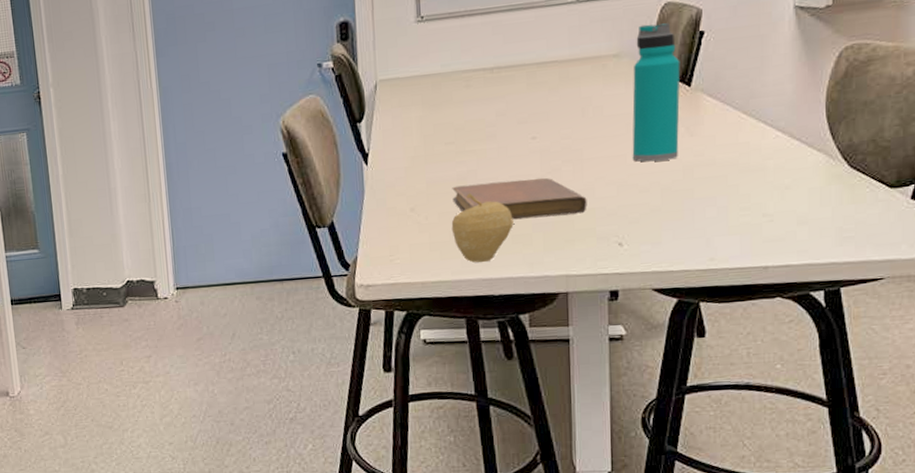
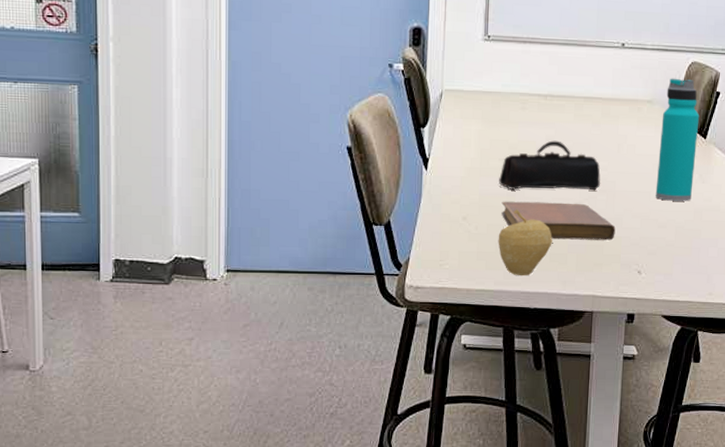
pencil case: none [447,114,565,173] -> present [499,140,601,191]

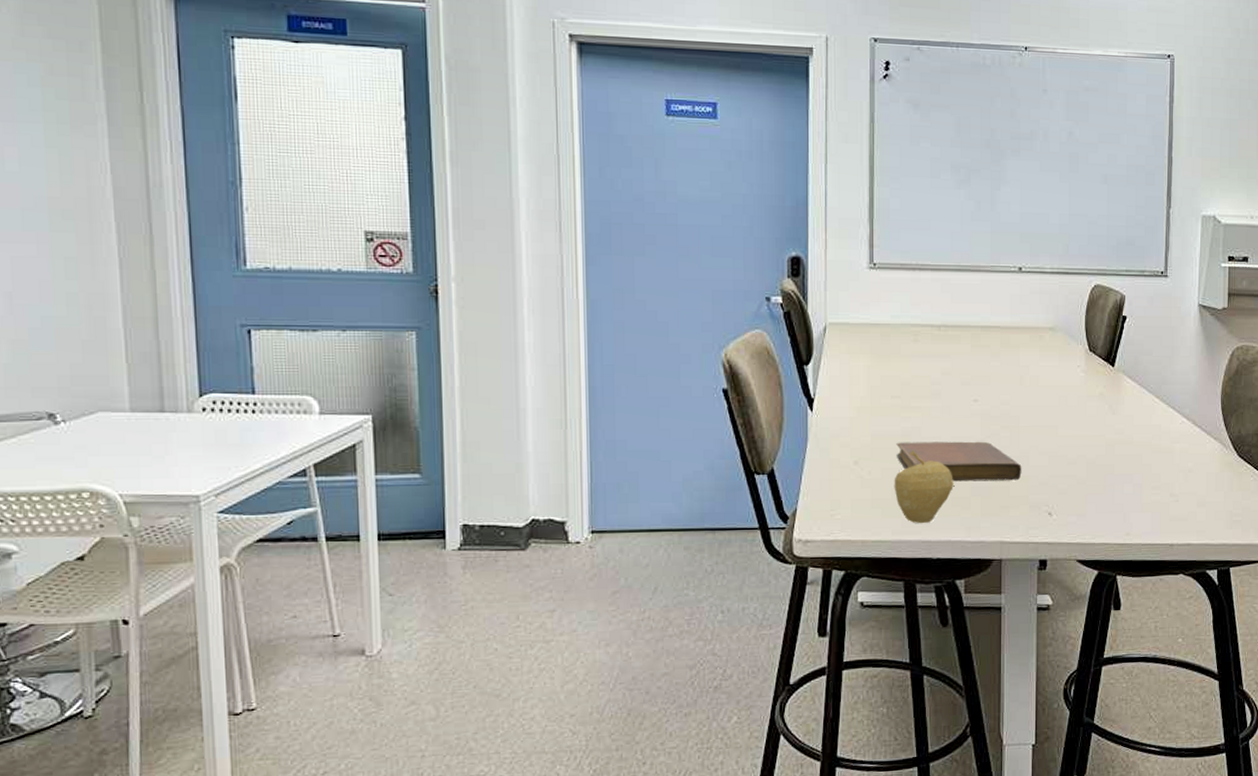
pencil case: present [499,140,601,191] -> none [892,374,1004,429]
water bottle: present [655,78,700,201] -> none [1063,302,1106,435]

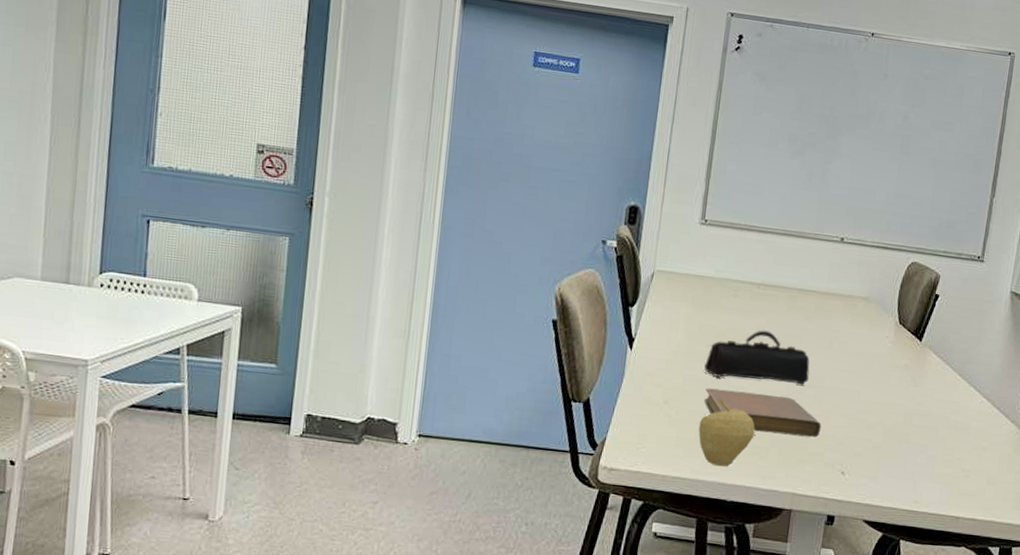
pencil case: none [892,374,1004,429] -> present [704,330,810,385]

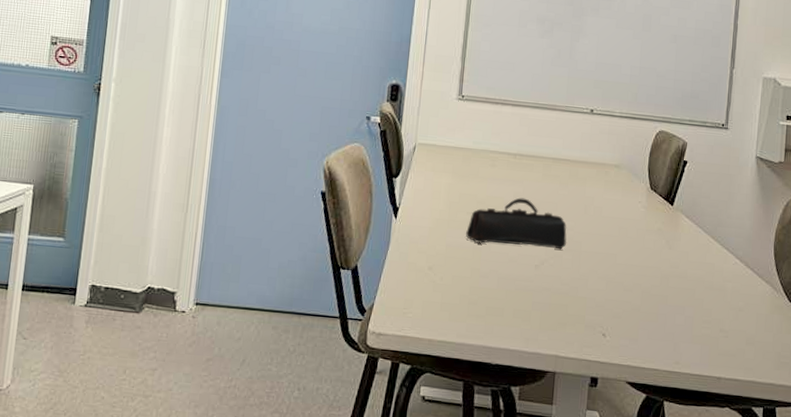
fruit: present [698,397,755,467] -> none [462,263,517,331]
notebook: present [704,388,822,438] -> none [467,254,581,301]

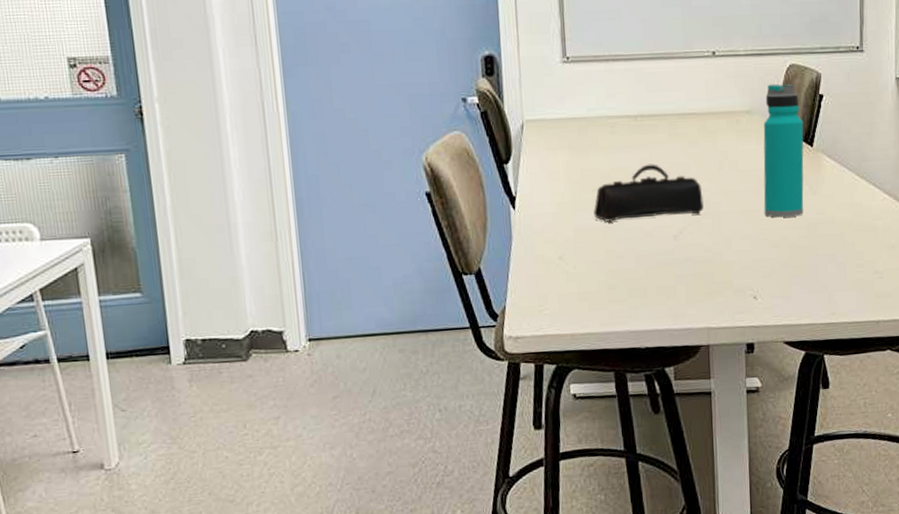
water bottle: none [621,145,667,267] -> present [763,84,804,218]

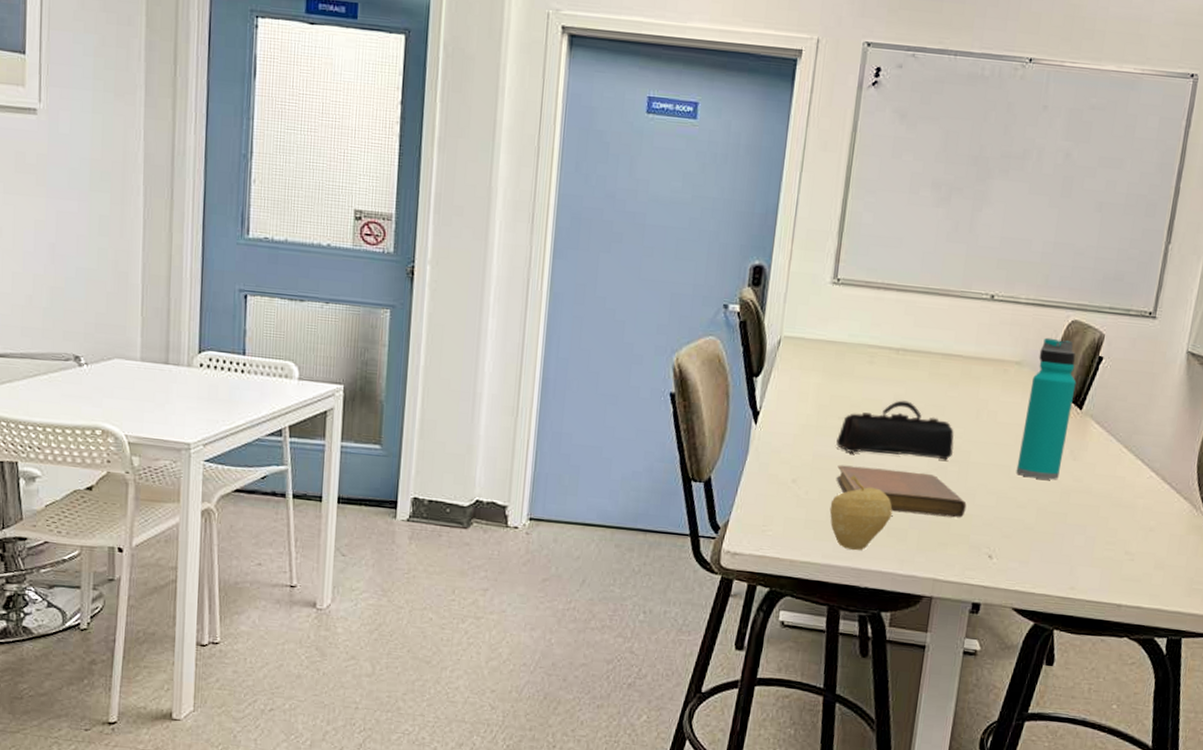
notebook: none [599,229,725,271] -> present [836,464,967,518]
fruit: none [599,243,658,315] -> present [829,475,893,551]

